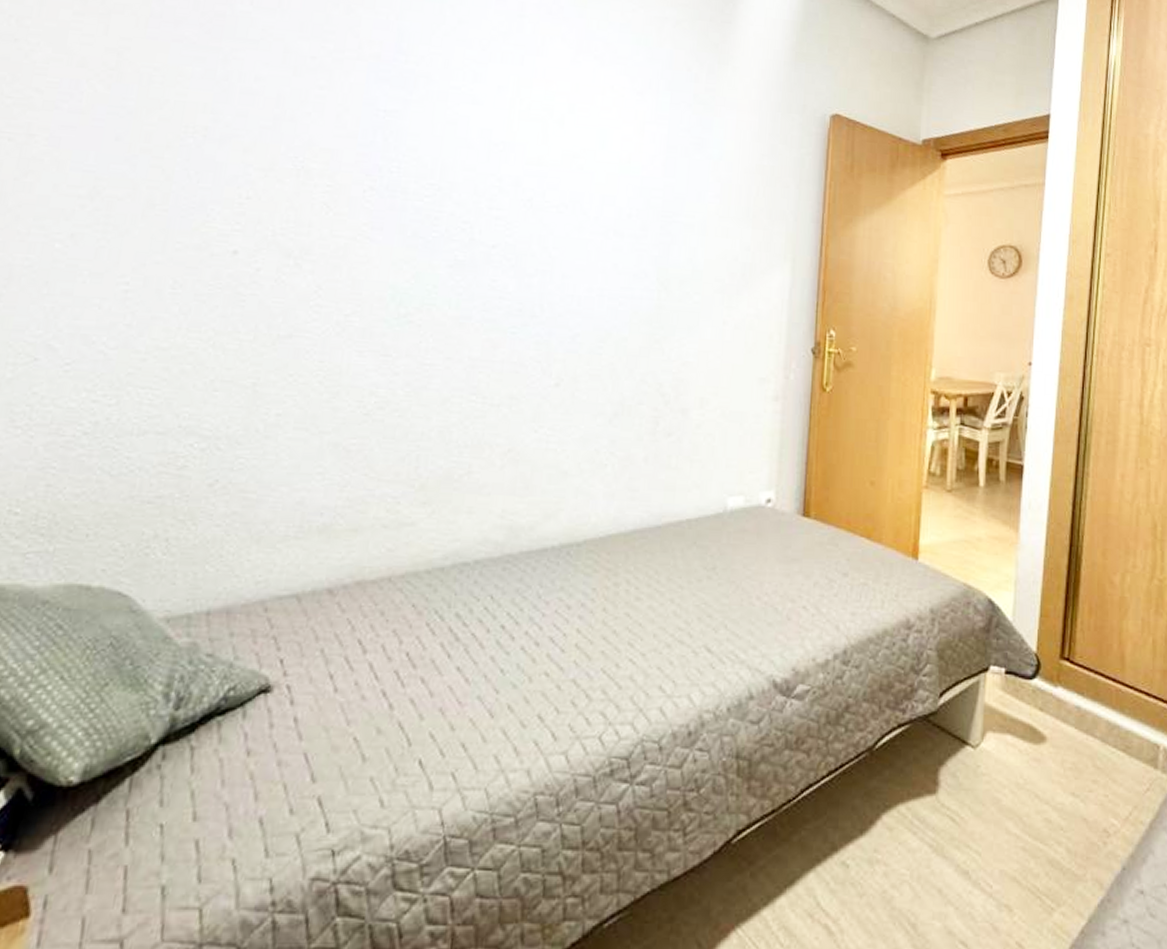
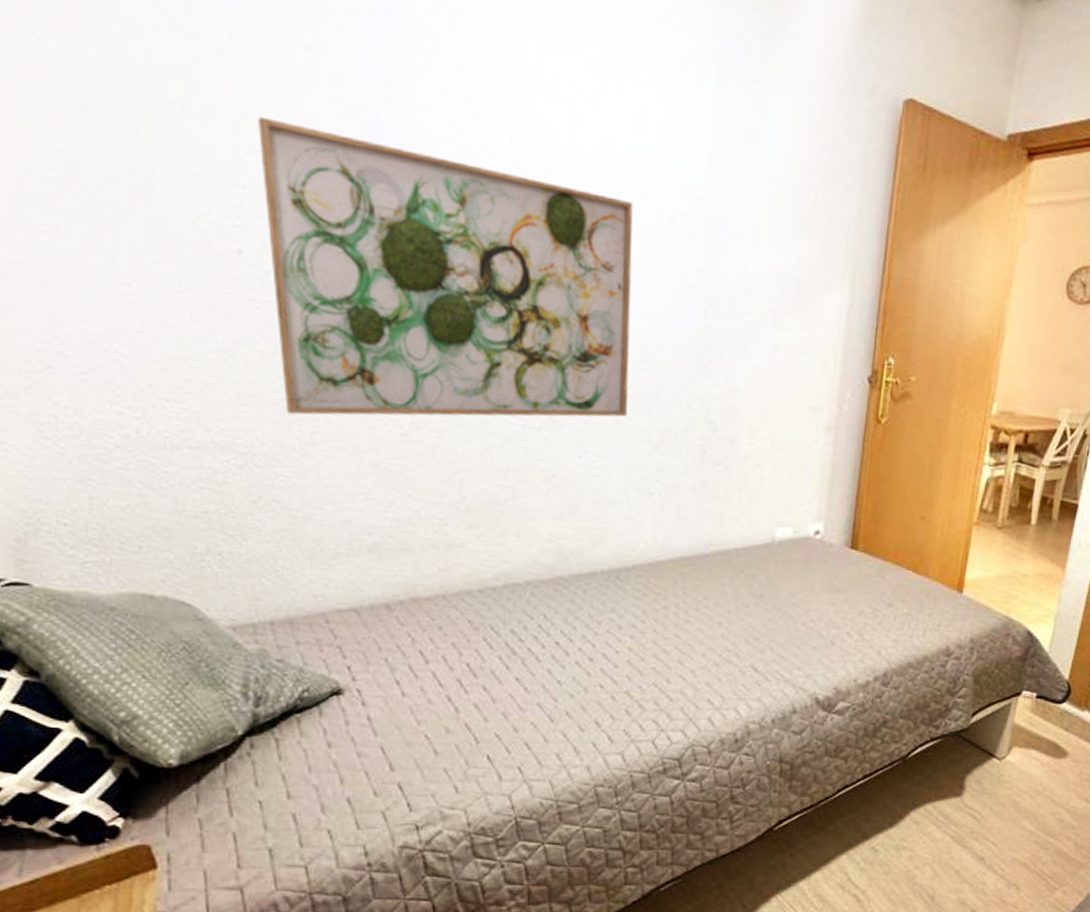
wall art: none [256,140,595,398] -> present [258,116,634,417]

